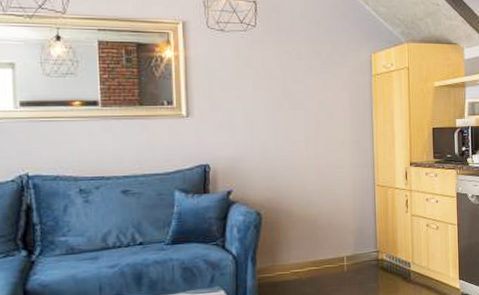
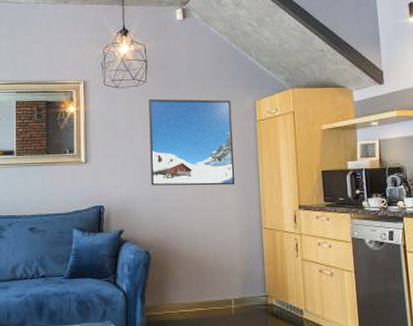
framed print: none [258,46,350,143] -> present [149,98,236,186]

